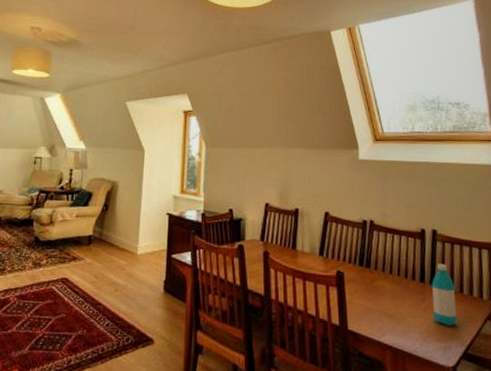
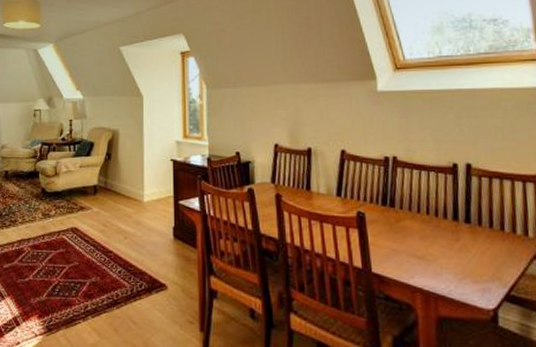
water bottle: present [431,263,458,326] -> none [466,200,498,266]

